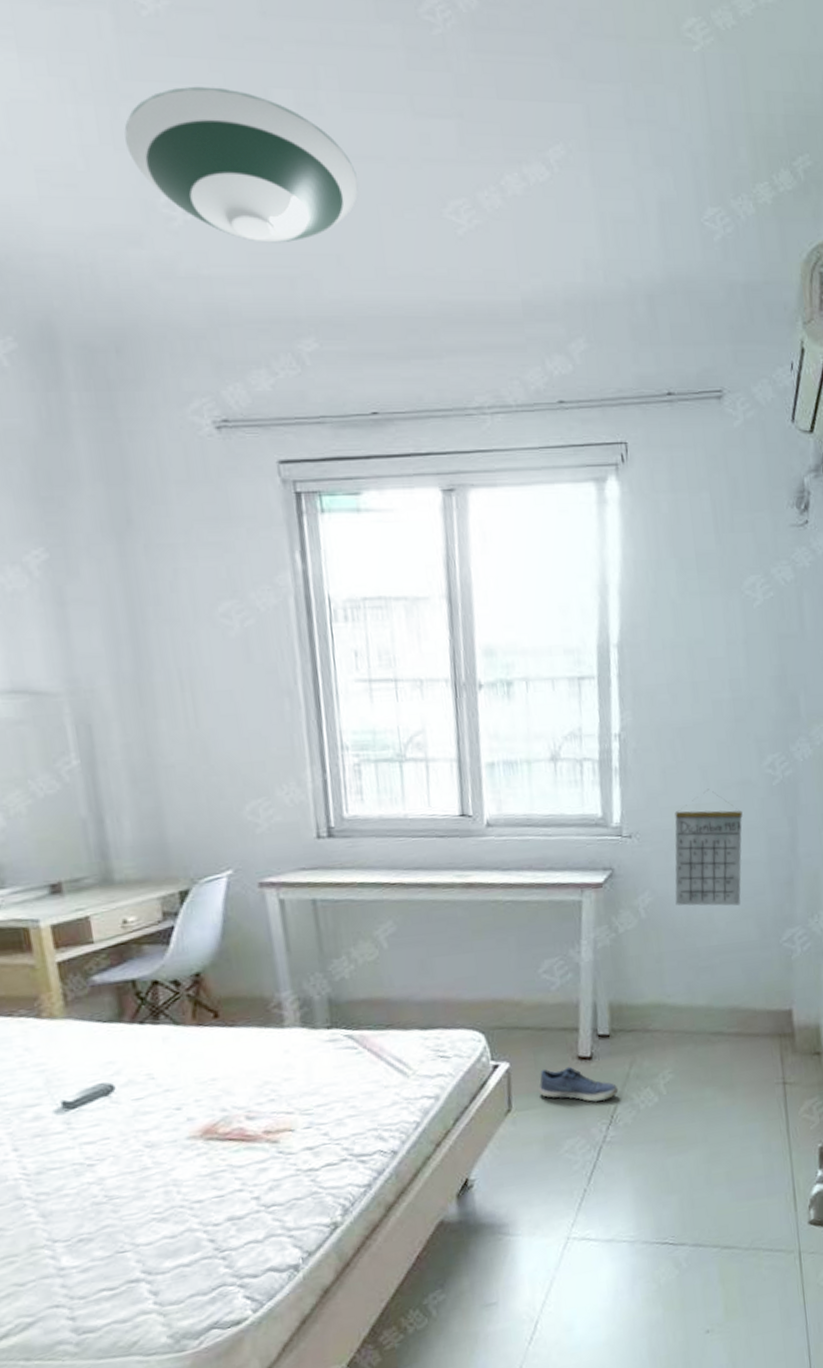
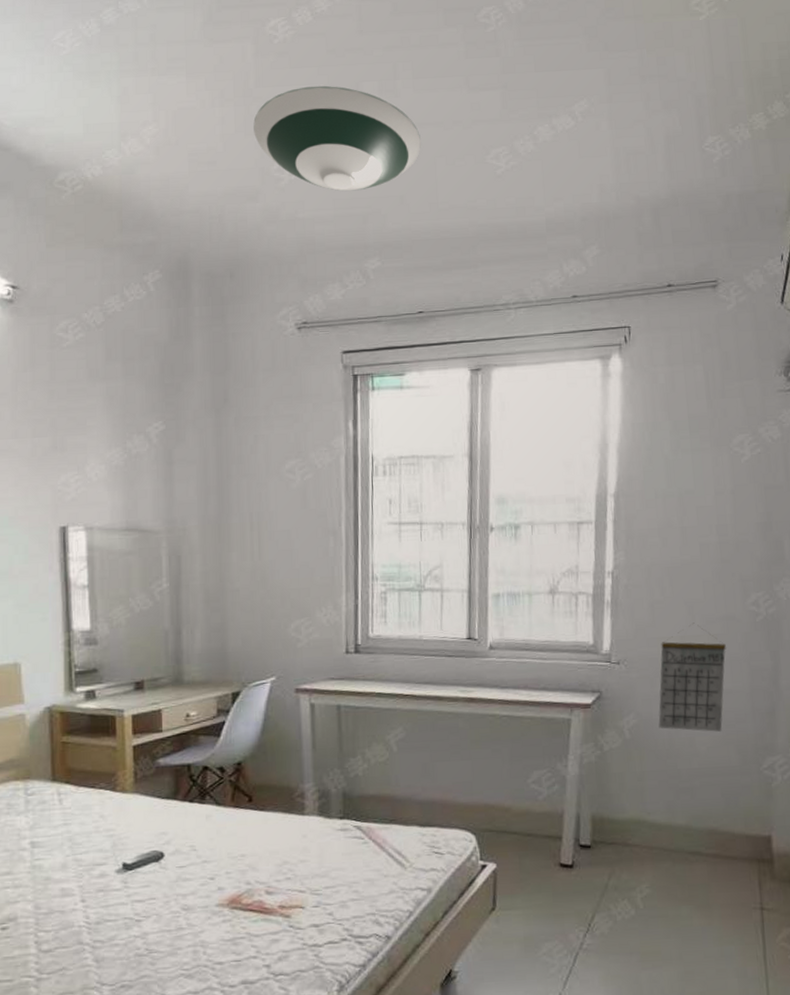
shoe: present [538,1066,619,1102] -> none [521,872,597,908]

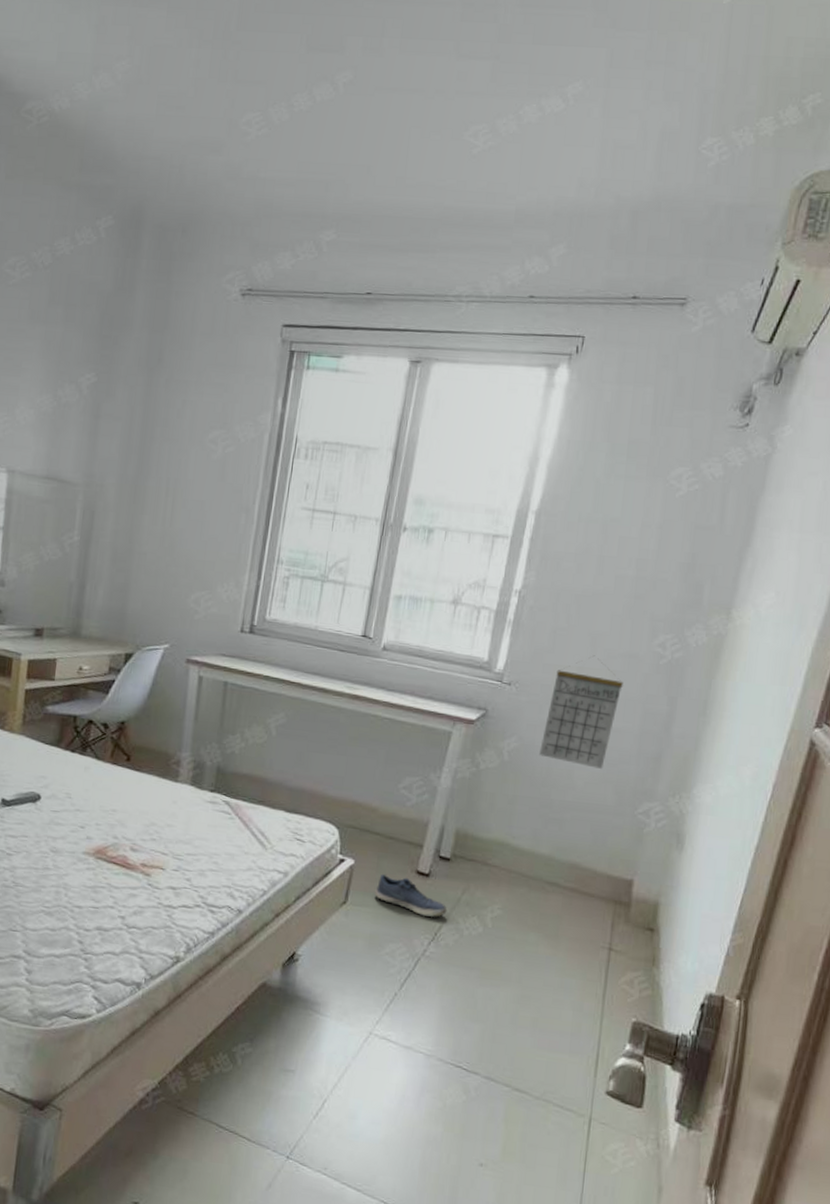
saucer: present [253,85,421,192] -> none [227,35,399,155]
shoe: none [521,872,597,908] -> present [374,874,447,917]

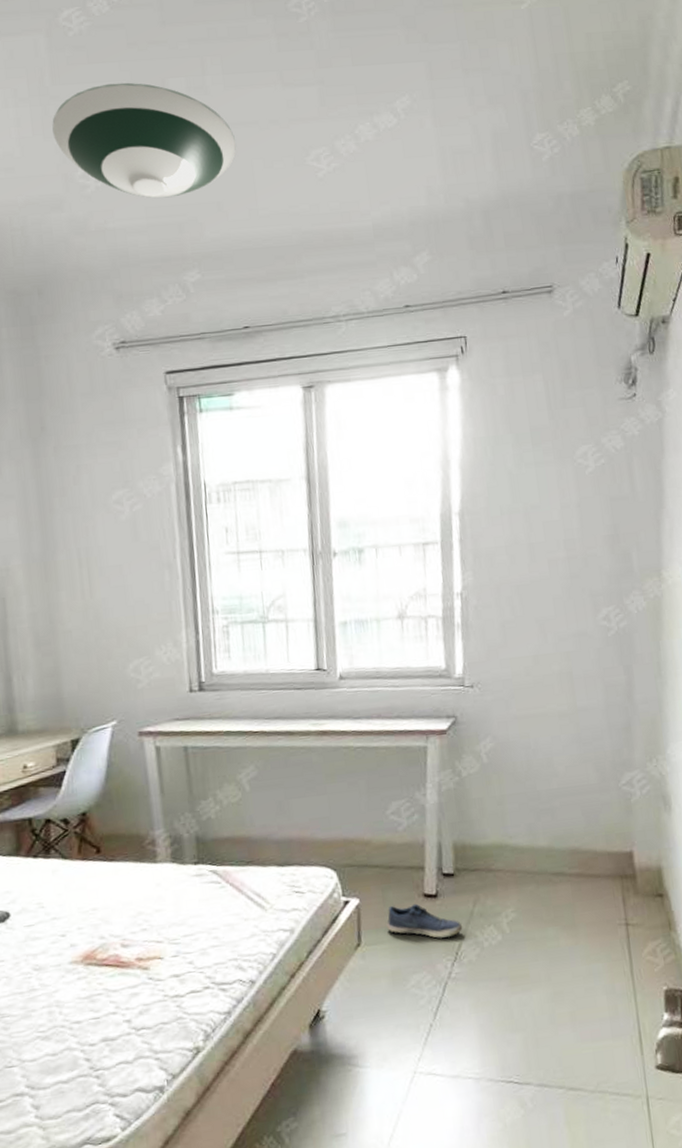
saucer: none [227,35,399,155] -> present [52,82,236,199]
calendar: present [539,655,623,769] -> none [514,641,580,751]

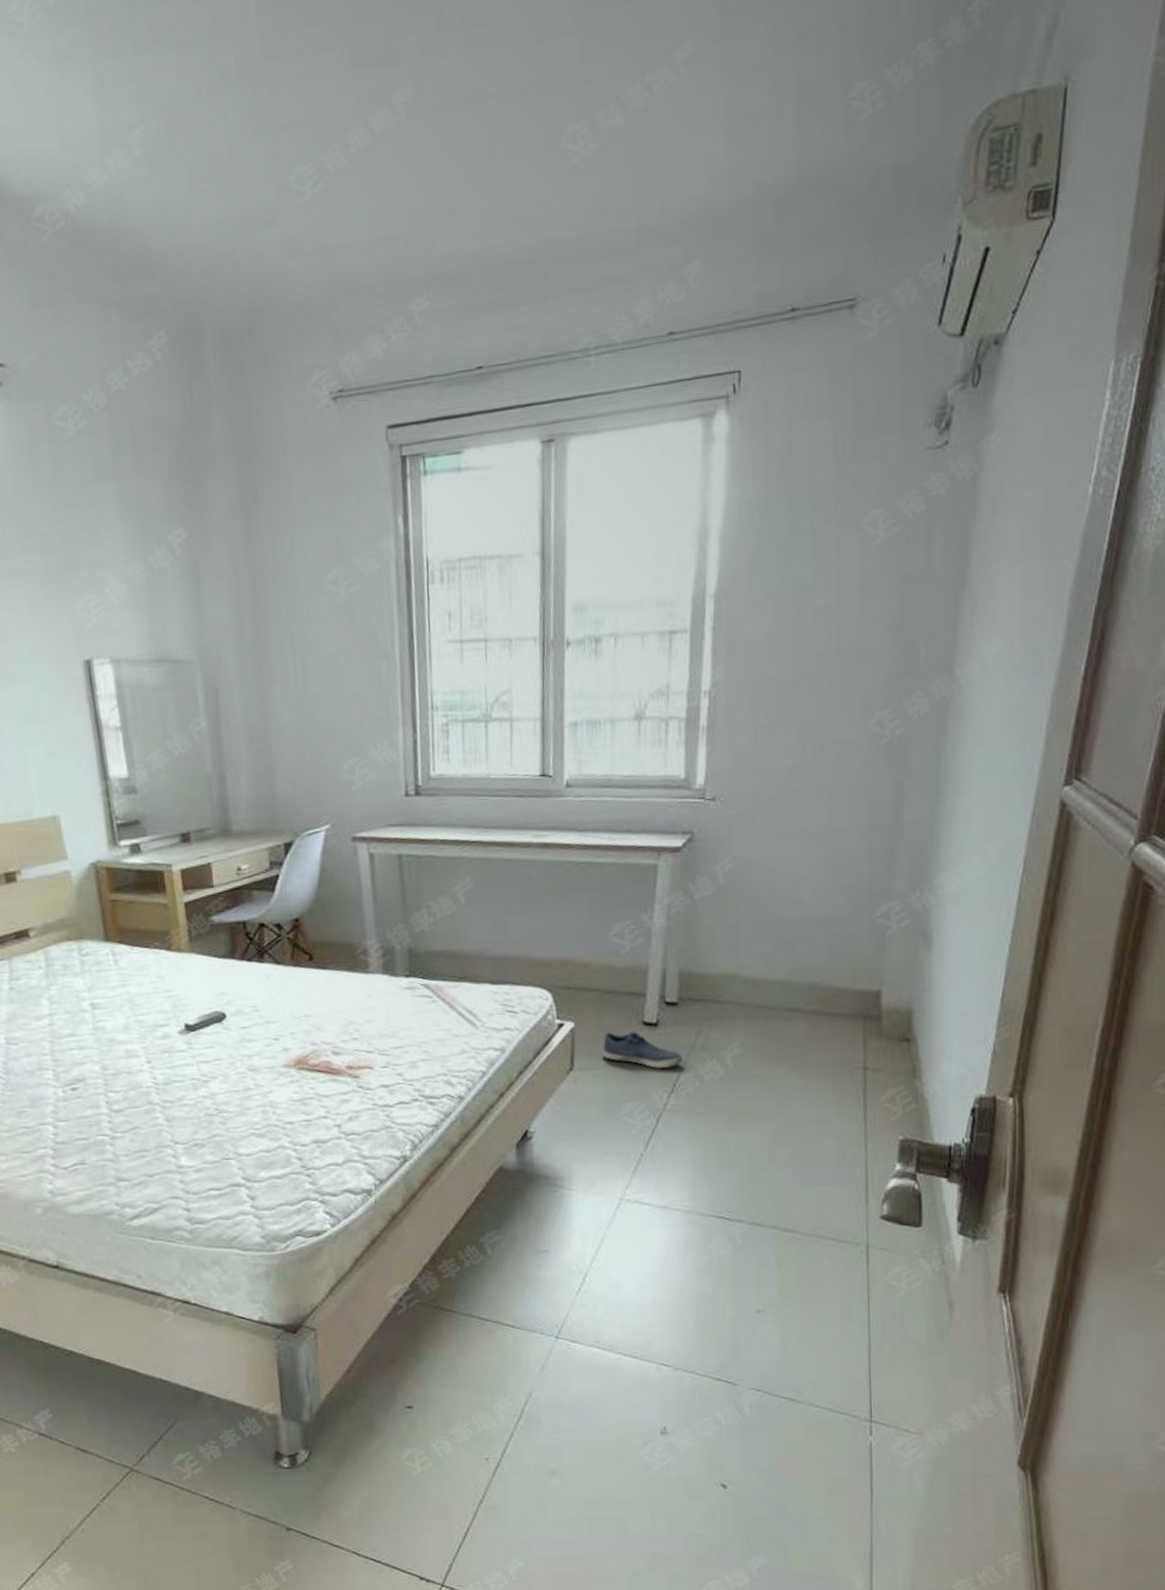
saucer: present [52,82,236,199] -> none [263,49,476,205]

